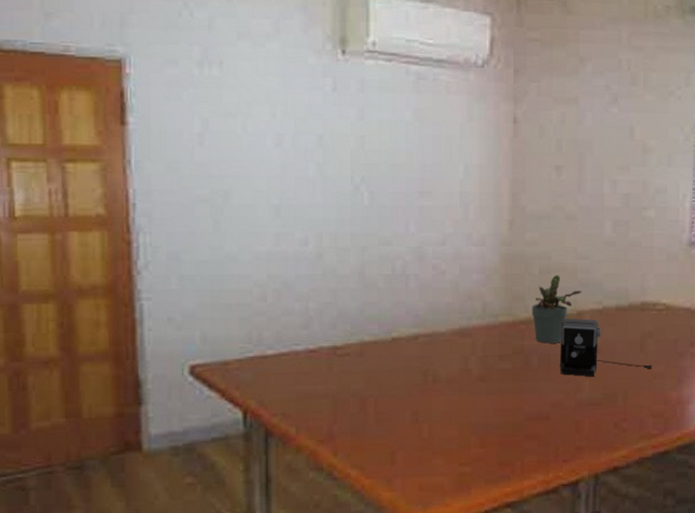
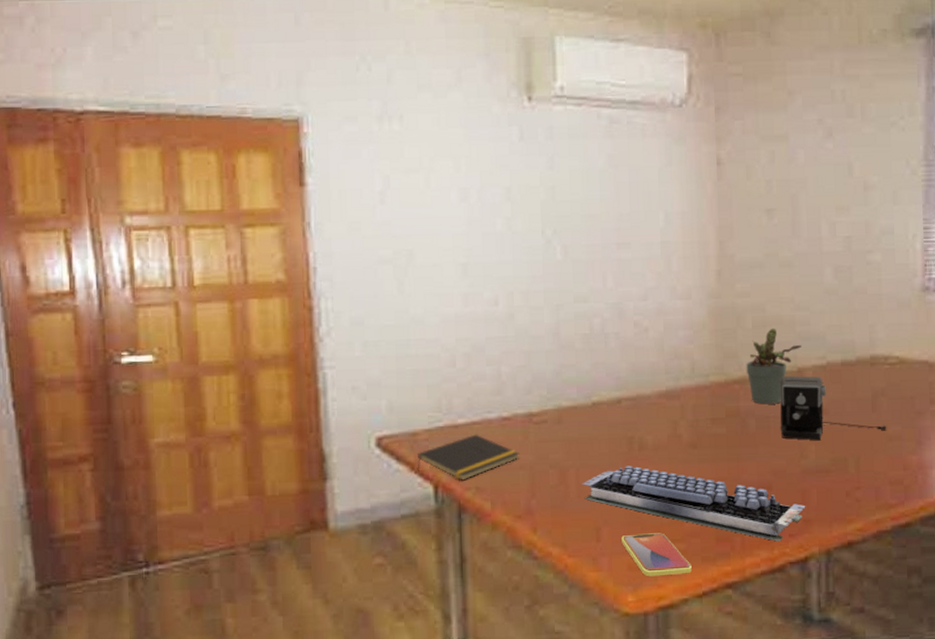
notepad: none [227,364,323,407] -> present [417,434,519,481]
computer keyboard: none [380,396,579,466] -> present [582,465,806,542]
smartphone: none [414,457,476,497] -> present [621,533,692,577]

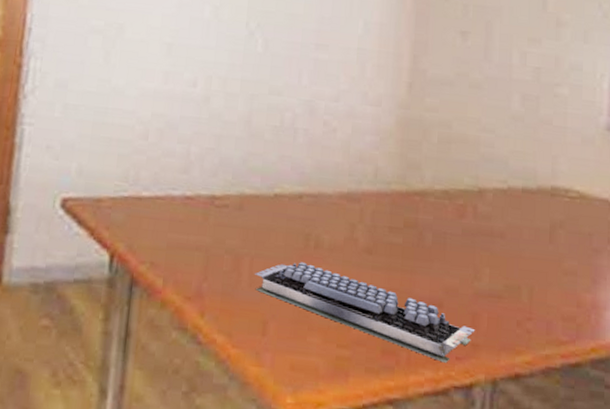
notepad: present [417,434,519,481] -> none [96,208,197,254]
smartphone: present [621,533,692,577] -> none [287,333,354,383]
potted plant: present [746,328,803,405] -> none [427,145,485,222]
coffee maker: present [779,375,887,441] -> none [456,194,563,265]

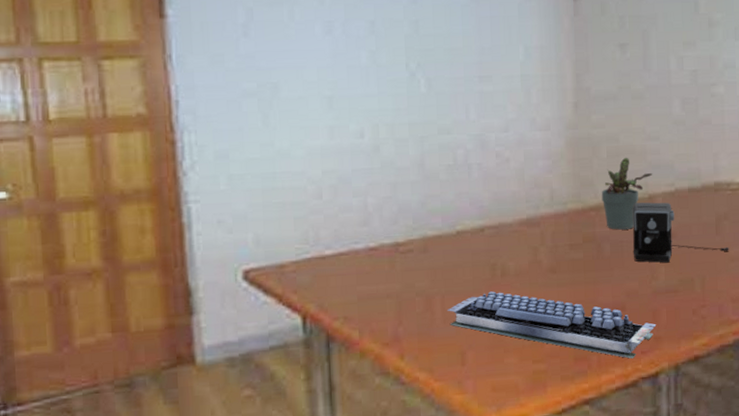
potted plant: none [427,145,485,222] -> present [601,157,653,230]
coffee maker: none [456,194,563,265] -> present [632,202,729,263]

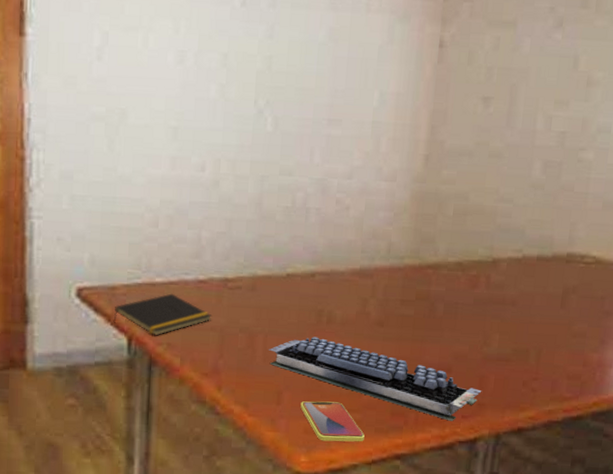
notepad: none [285,264,386,311] -> present [113,293,211,336]
smartphone: none [485,354,552,397] -> present [300,401,365,442]
potted plant: present [601,157,653,230] -> none [441,217,501,292]
coffee maker: present [632,202,729,263] -> none [467,265,573,331]

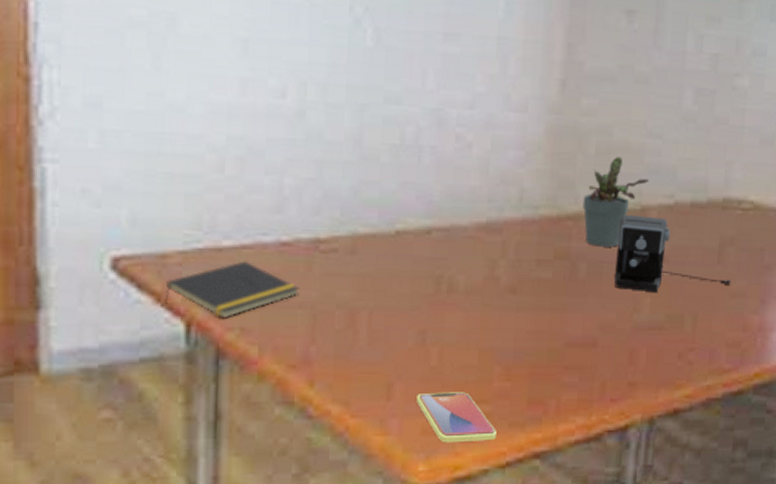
computer keyboard: present [269,337,482,421] -> none [375,310,633,407]
potted plant: none [441,217,501,292] -> present [582,156,650,247]
coffee maker: none [467,265,573,331] -> present [614,214,731,293]

